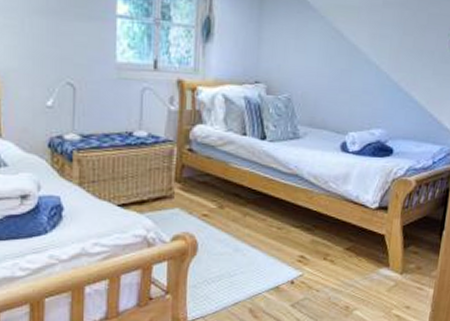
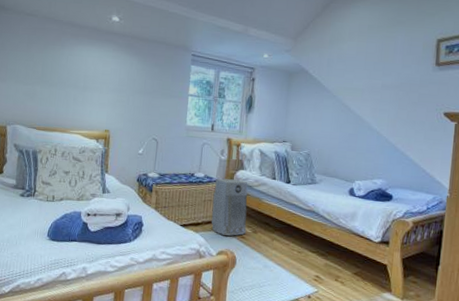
air purifier: none [160,137,210,216] -> present [211,178,248,236]

